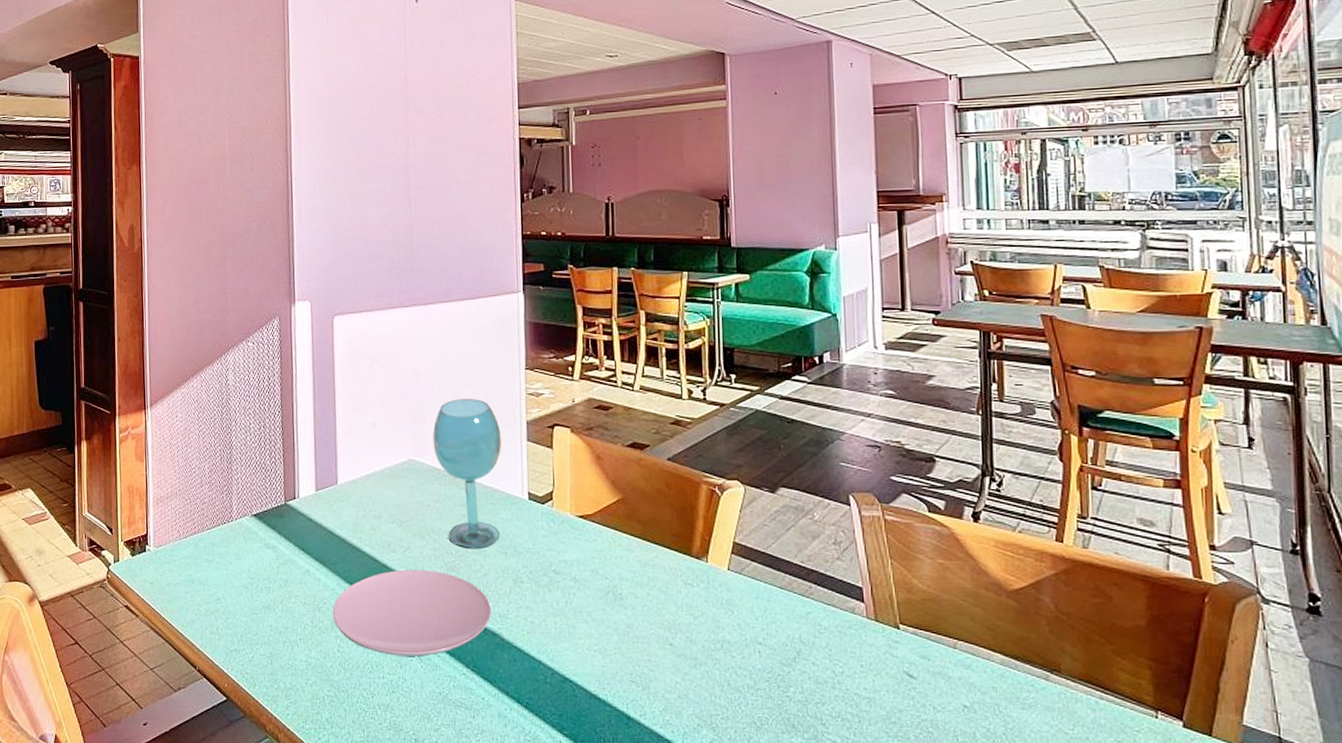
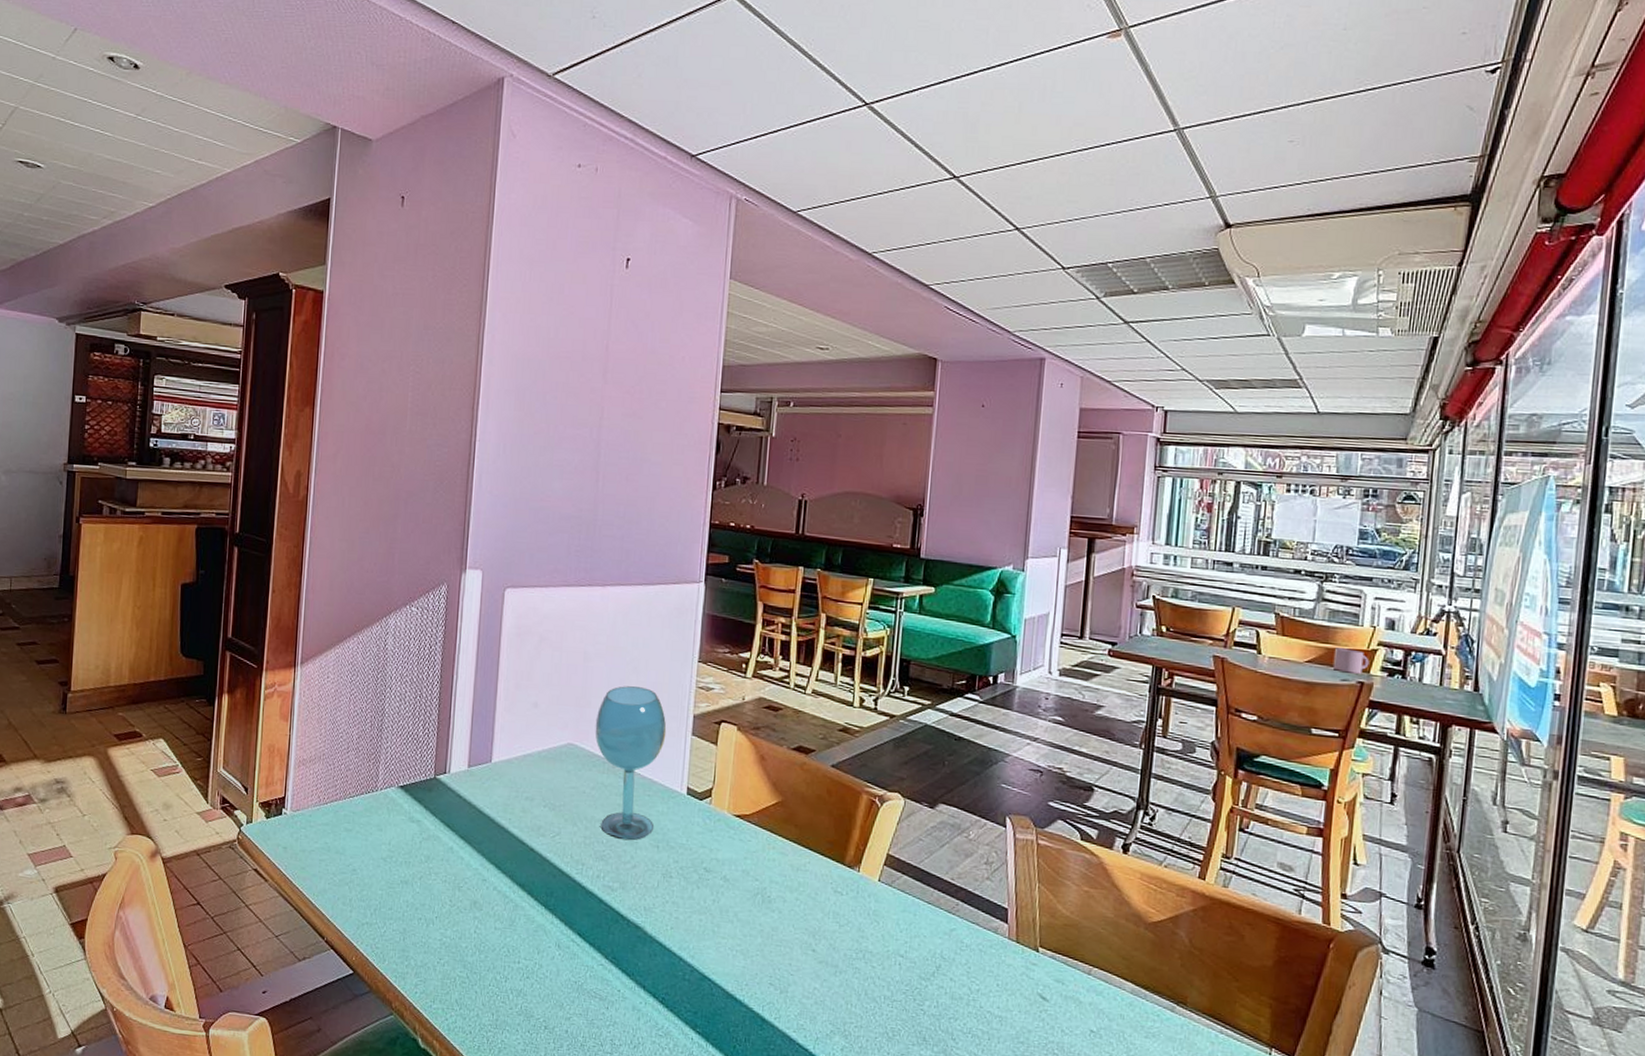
plate: present [332,569,492,657] -> none [472,855,637,944]
mug: none [1166,294,1206,319] -> present [1332,648,1370,674]

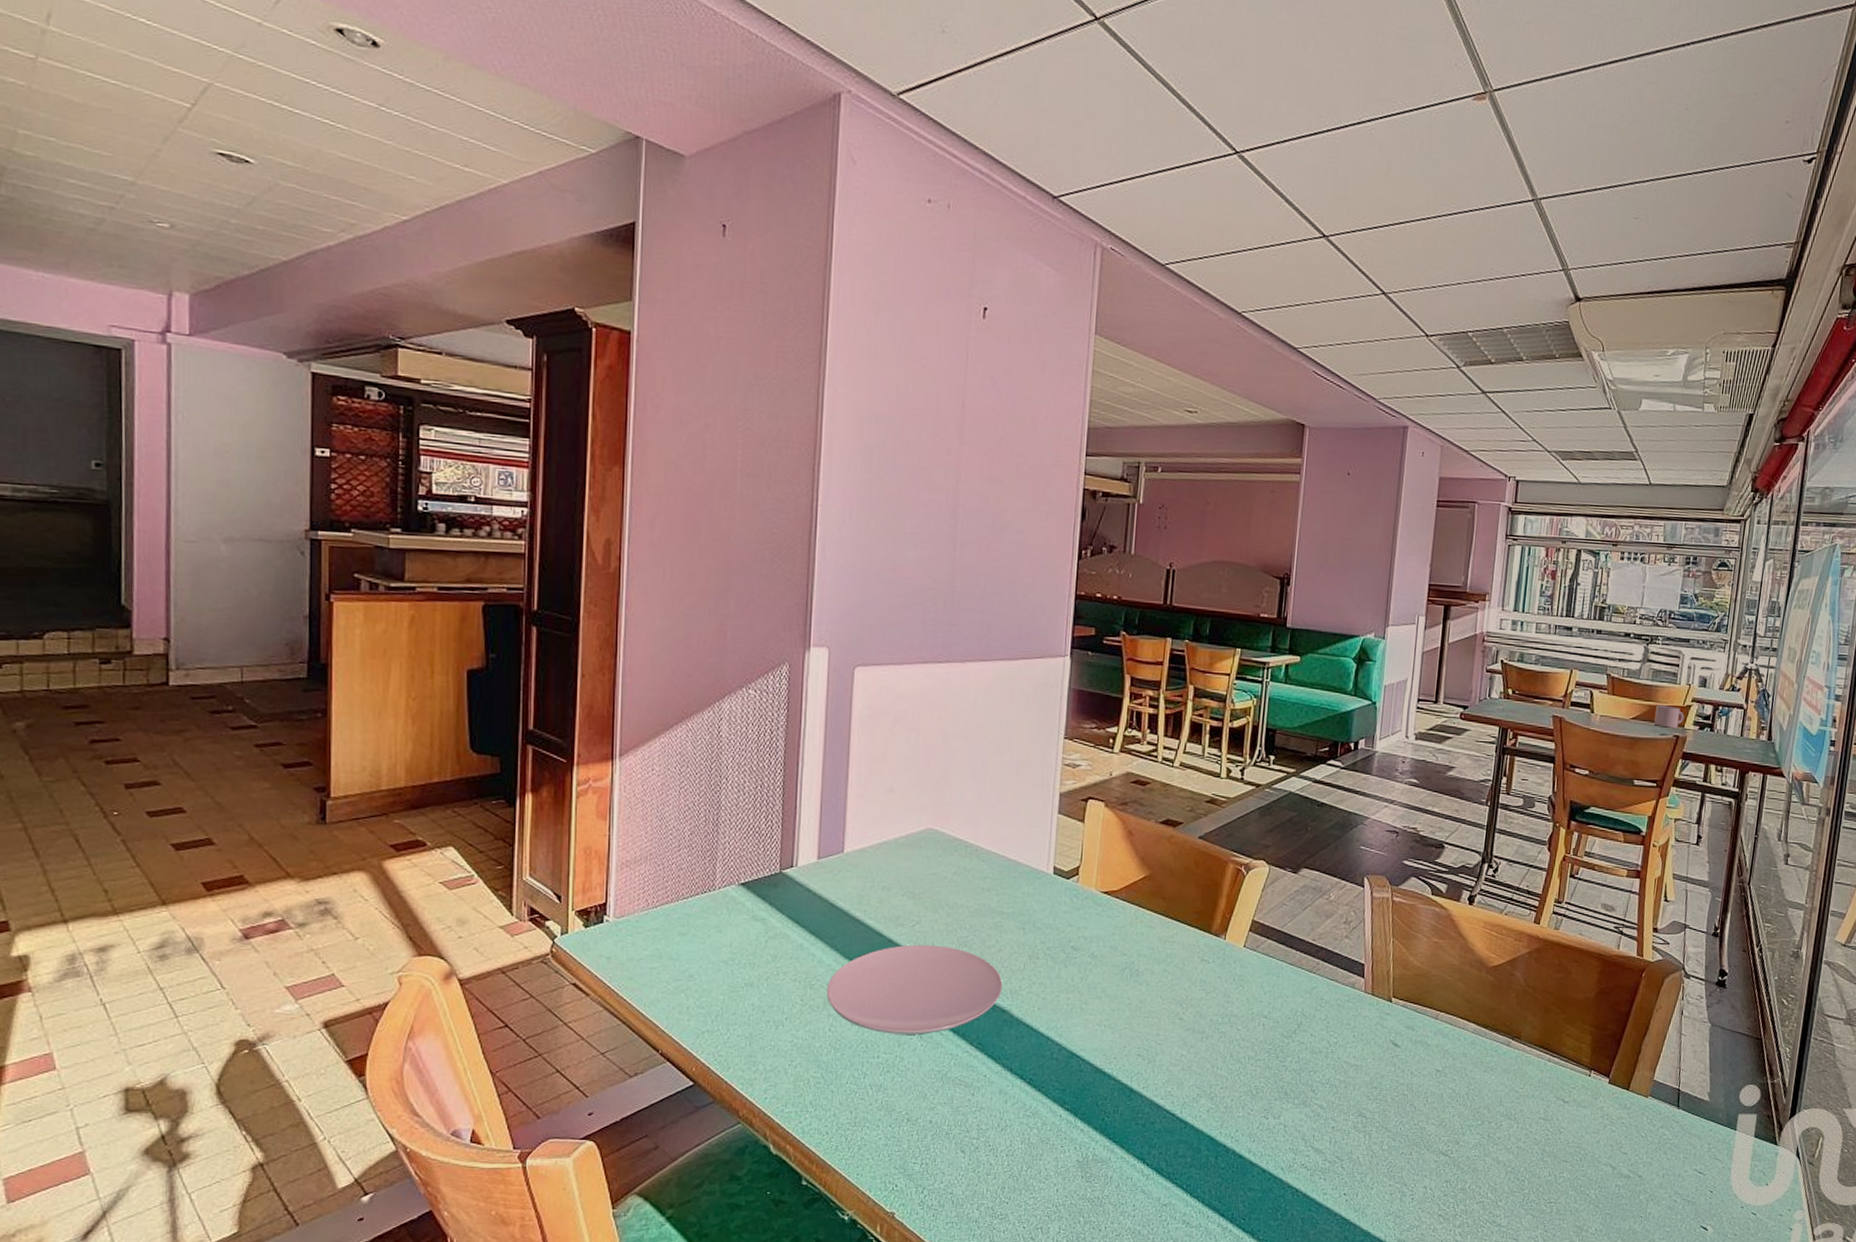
plate: none [472,855,637,944] -> present [826,944,1003,1035]
wine glass: present [594,686,667,841] -> none [956,766,1032,925]

